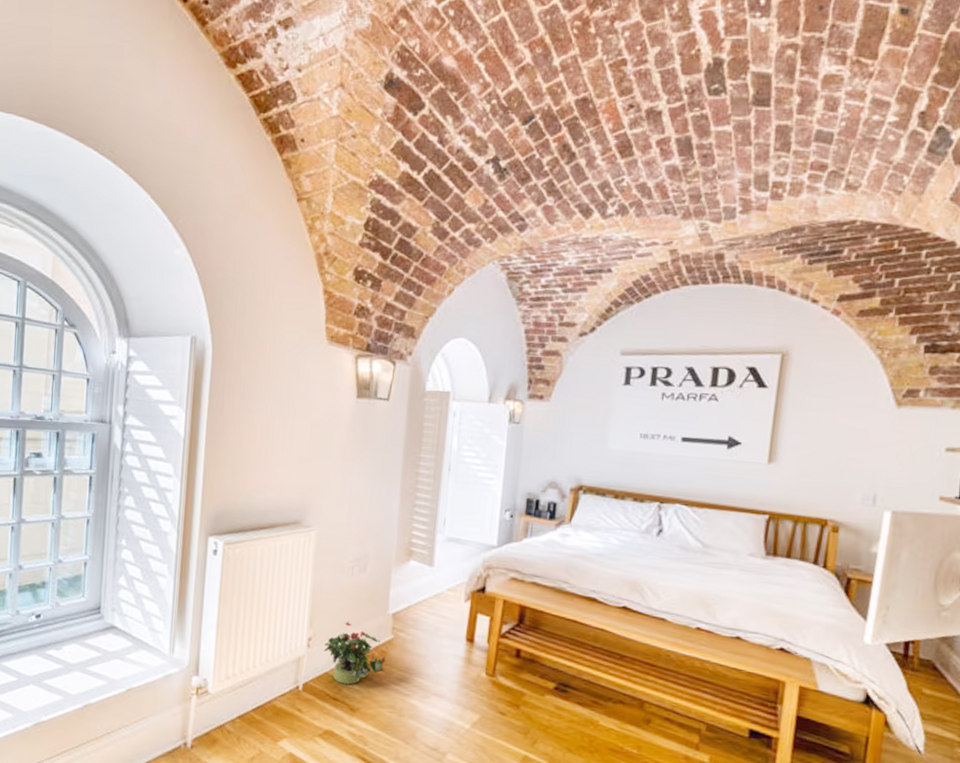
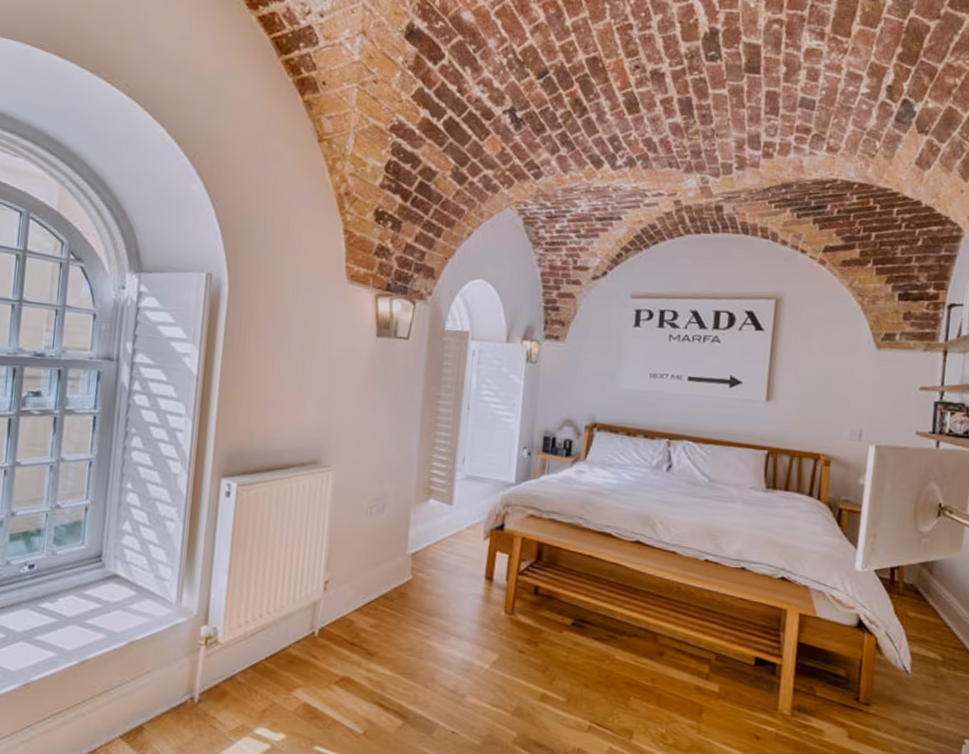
potted plant: present [323,621,387,685] -> none [340,562,406,629]

